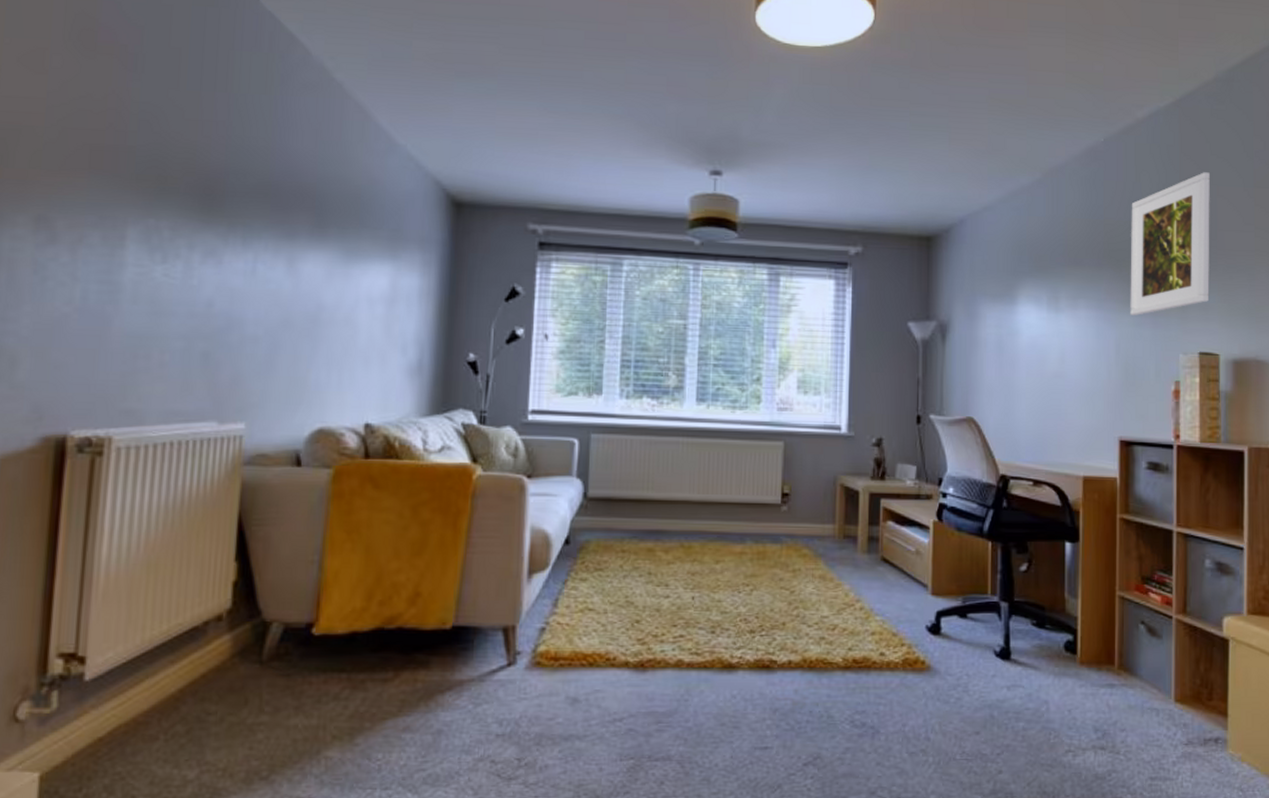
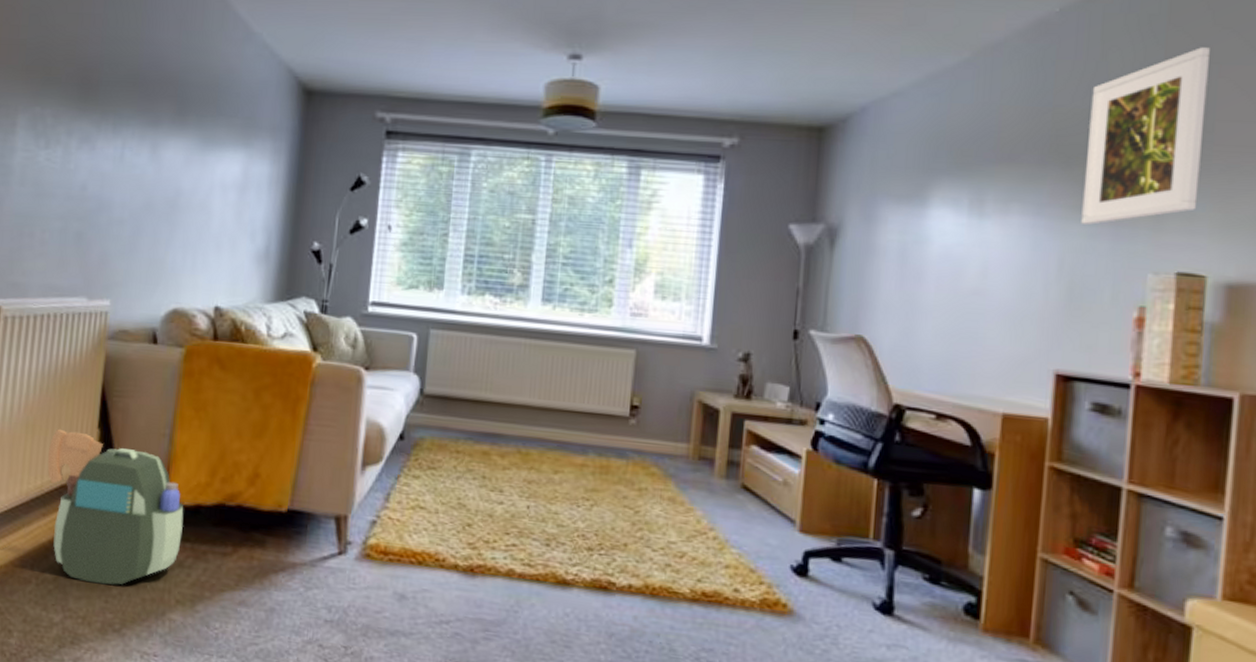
backpack: none [175,566,338,730] -> present [47,428,184,585]

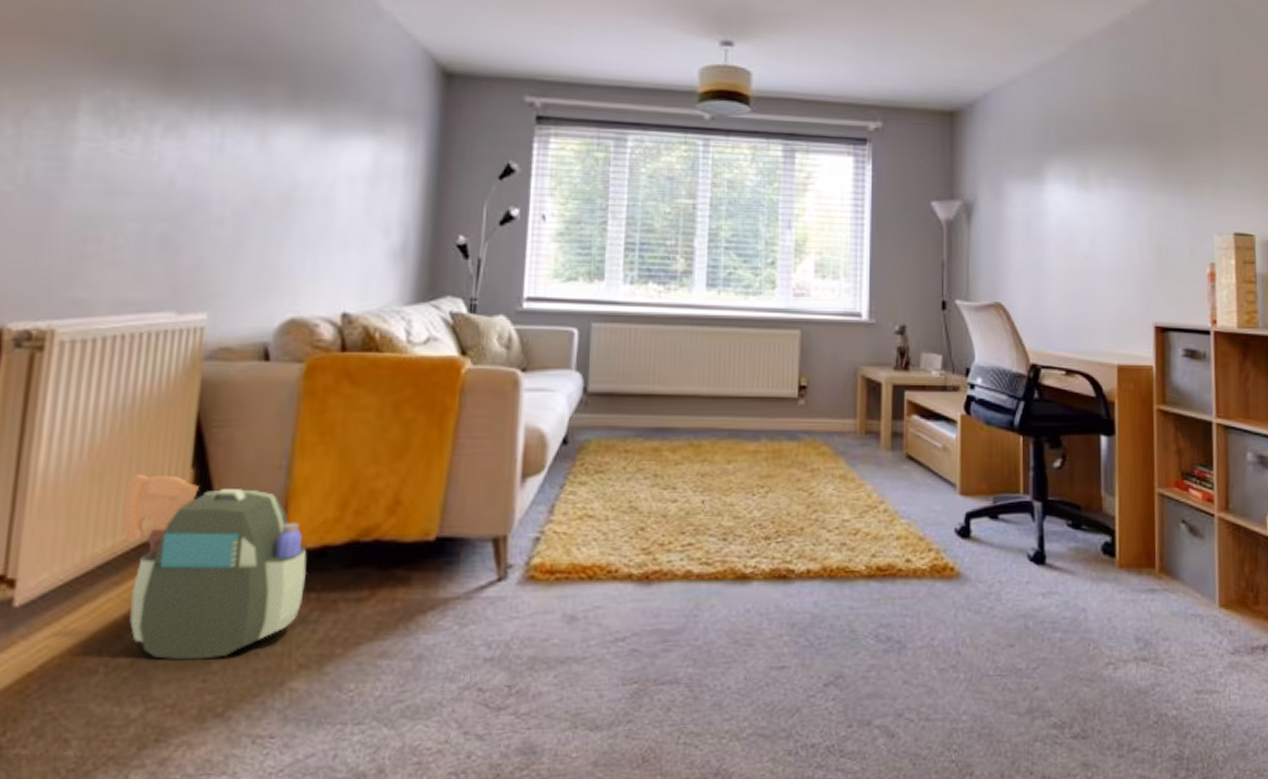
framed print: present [1081,47,1210,225] -> none [1160,46,1243,194]

